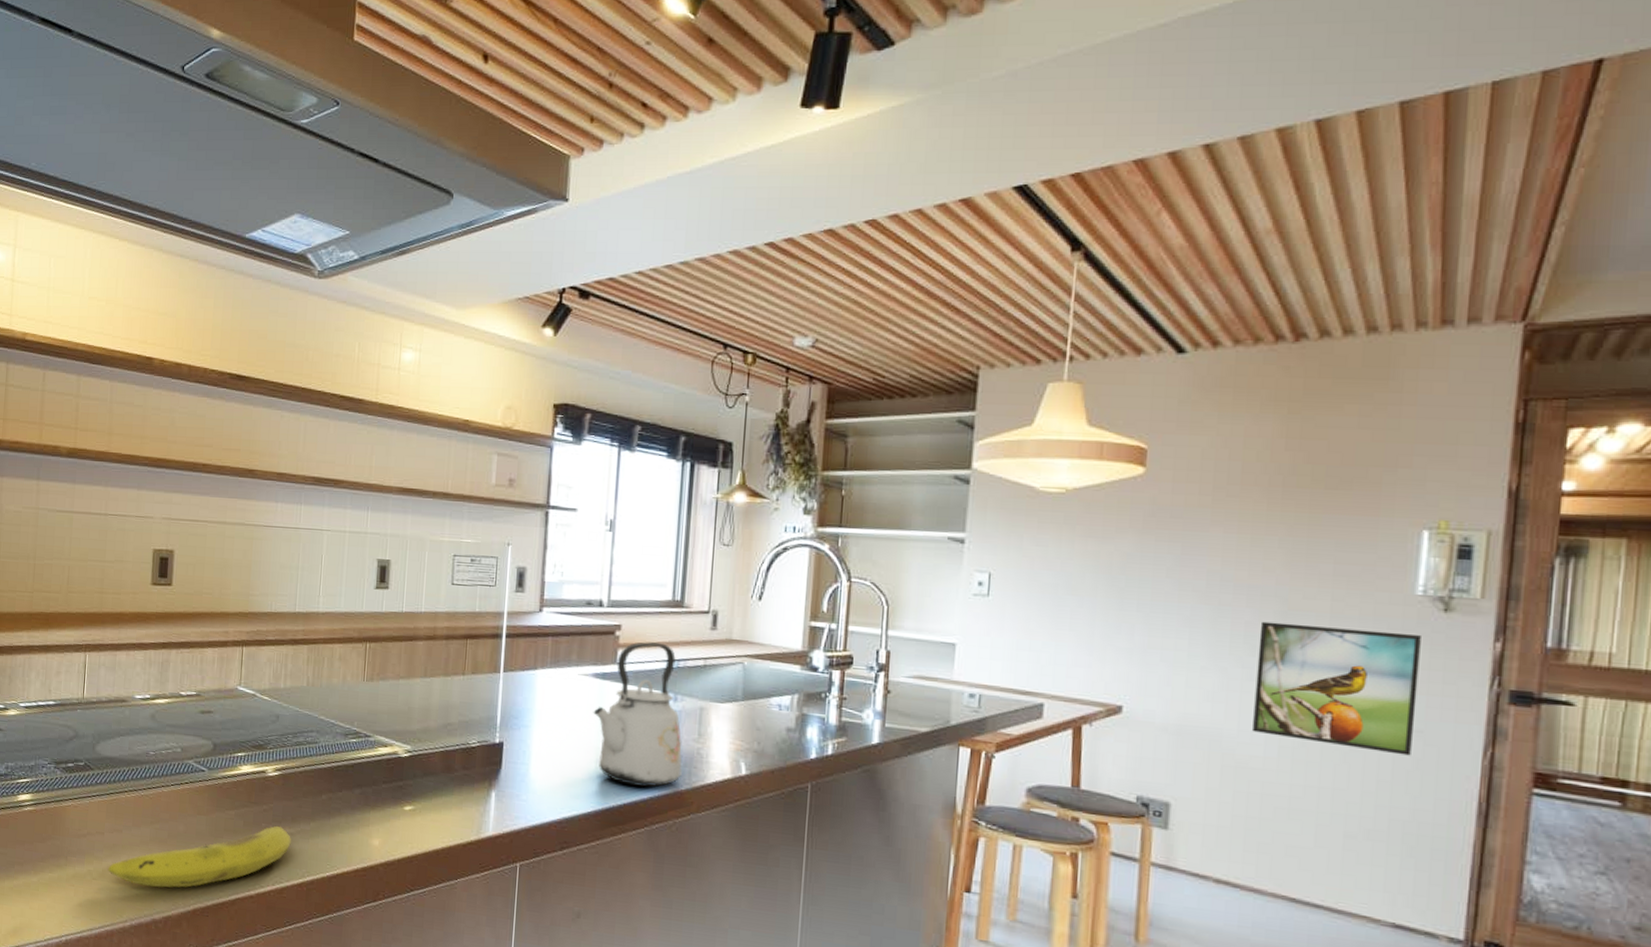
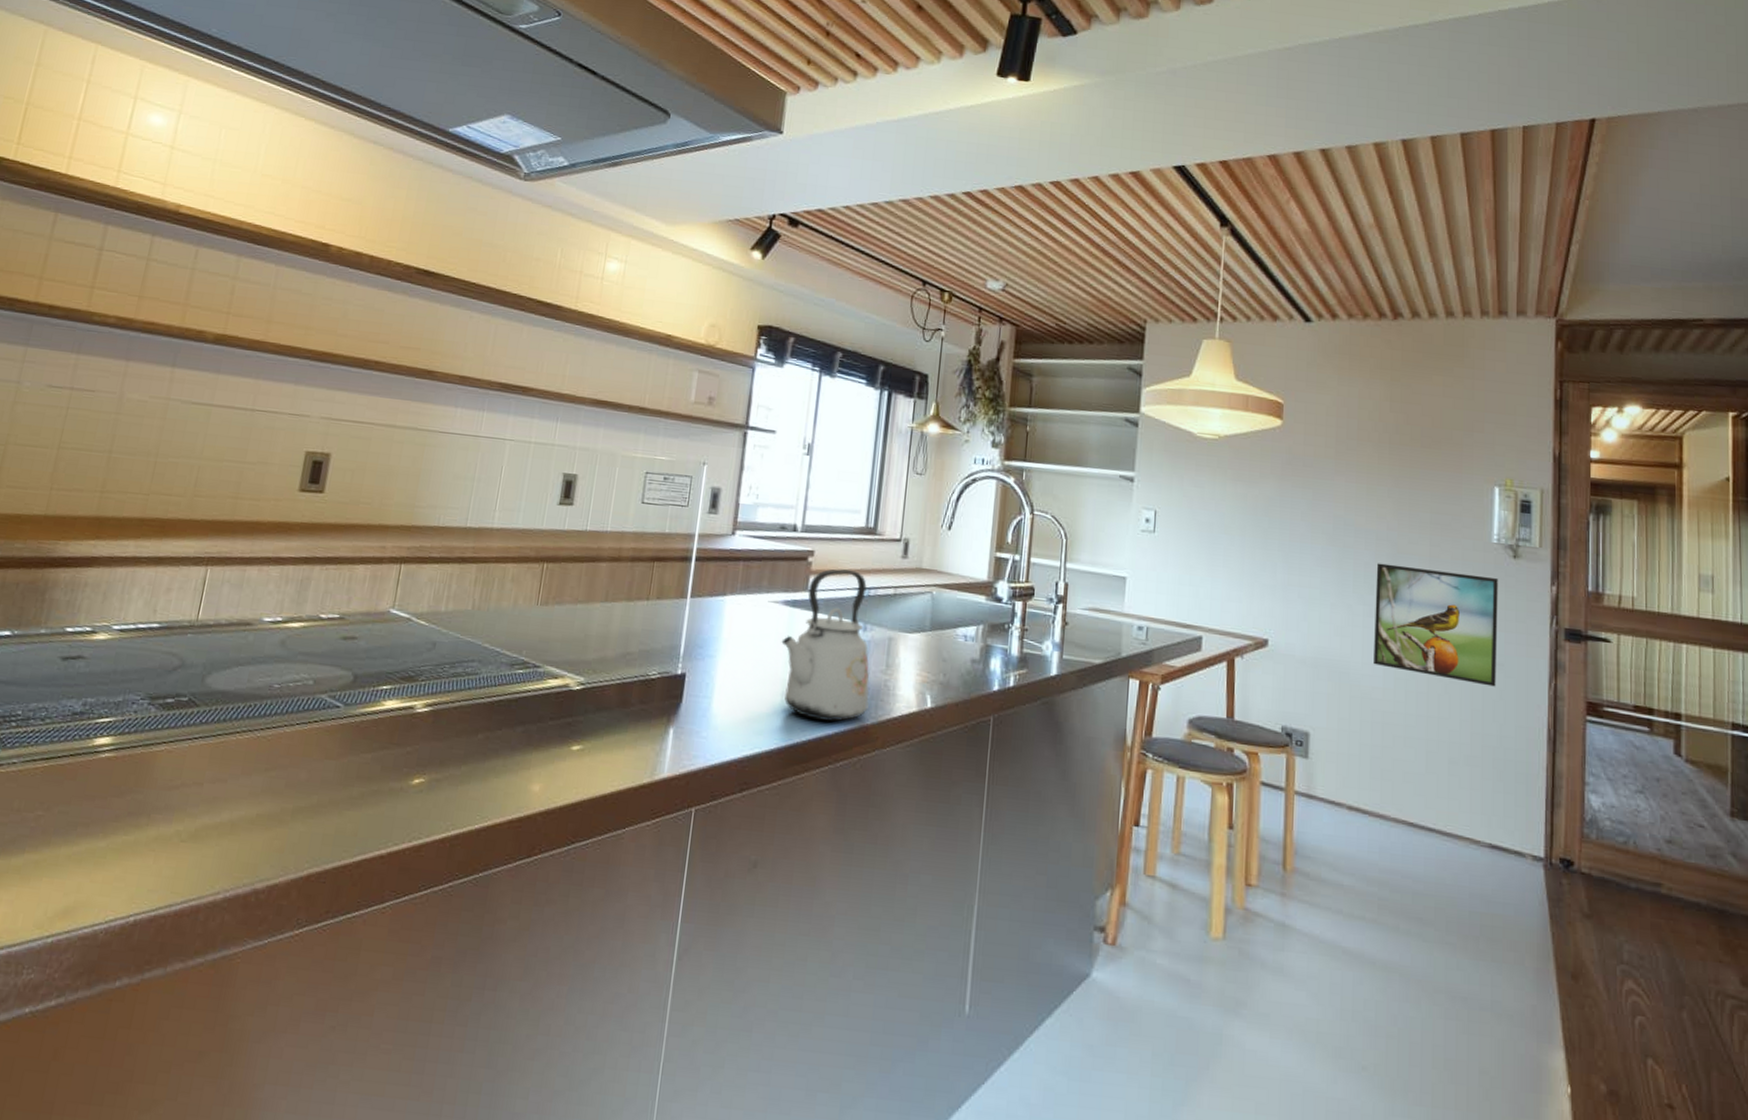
fruit: present [108,825,291,888] -> none [202,770,437,850]

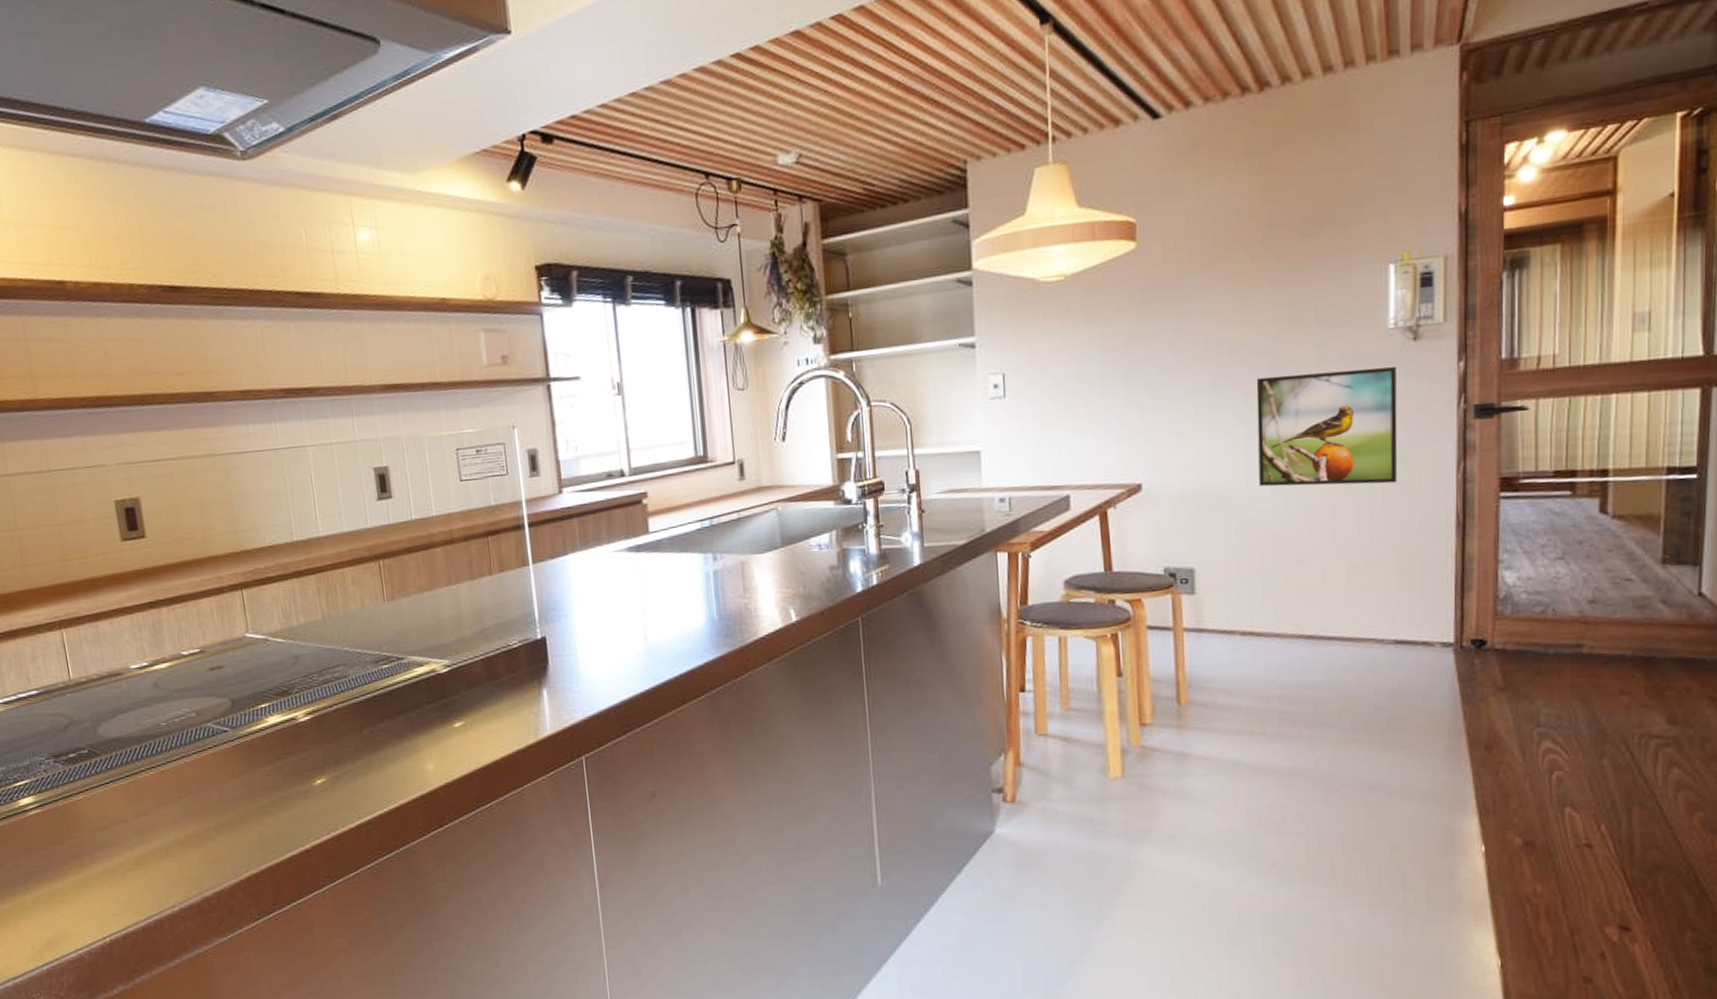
kettle: present [781,568,870,722] -> none [633,502,733,655]

